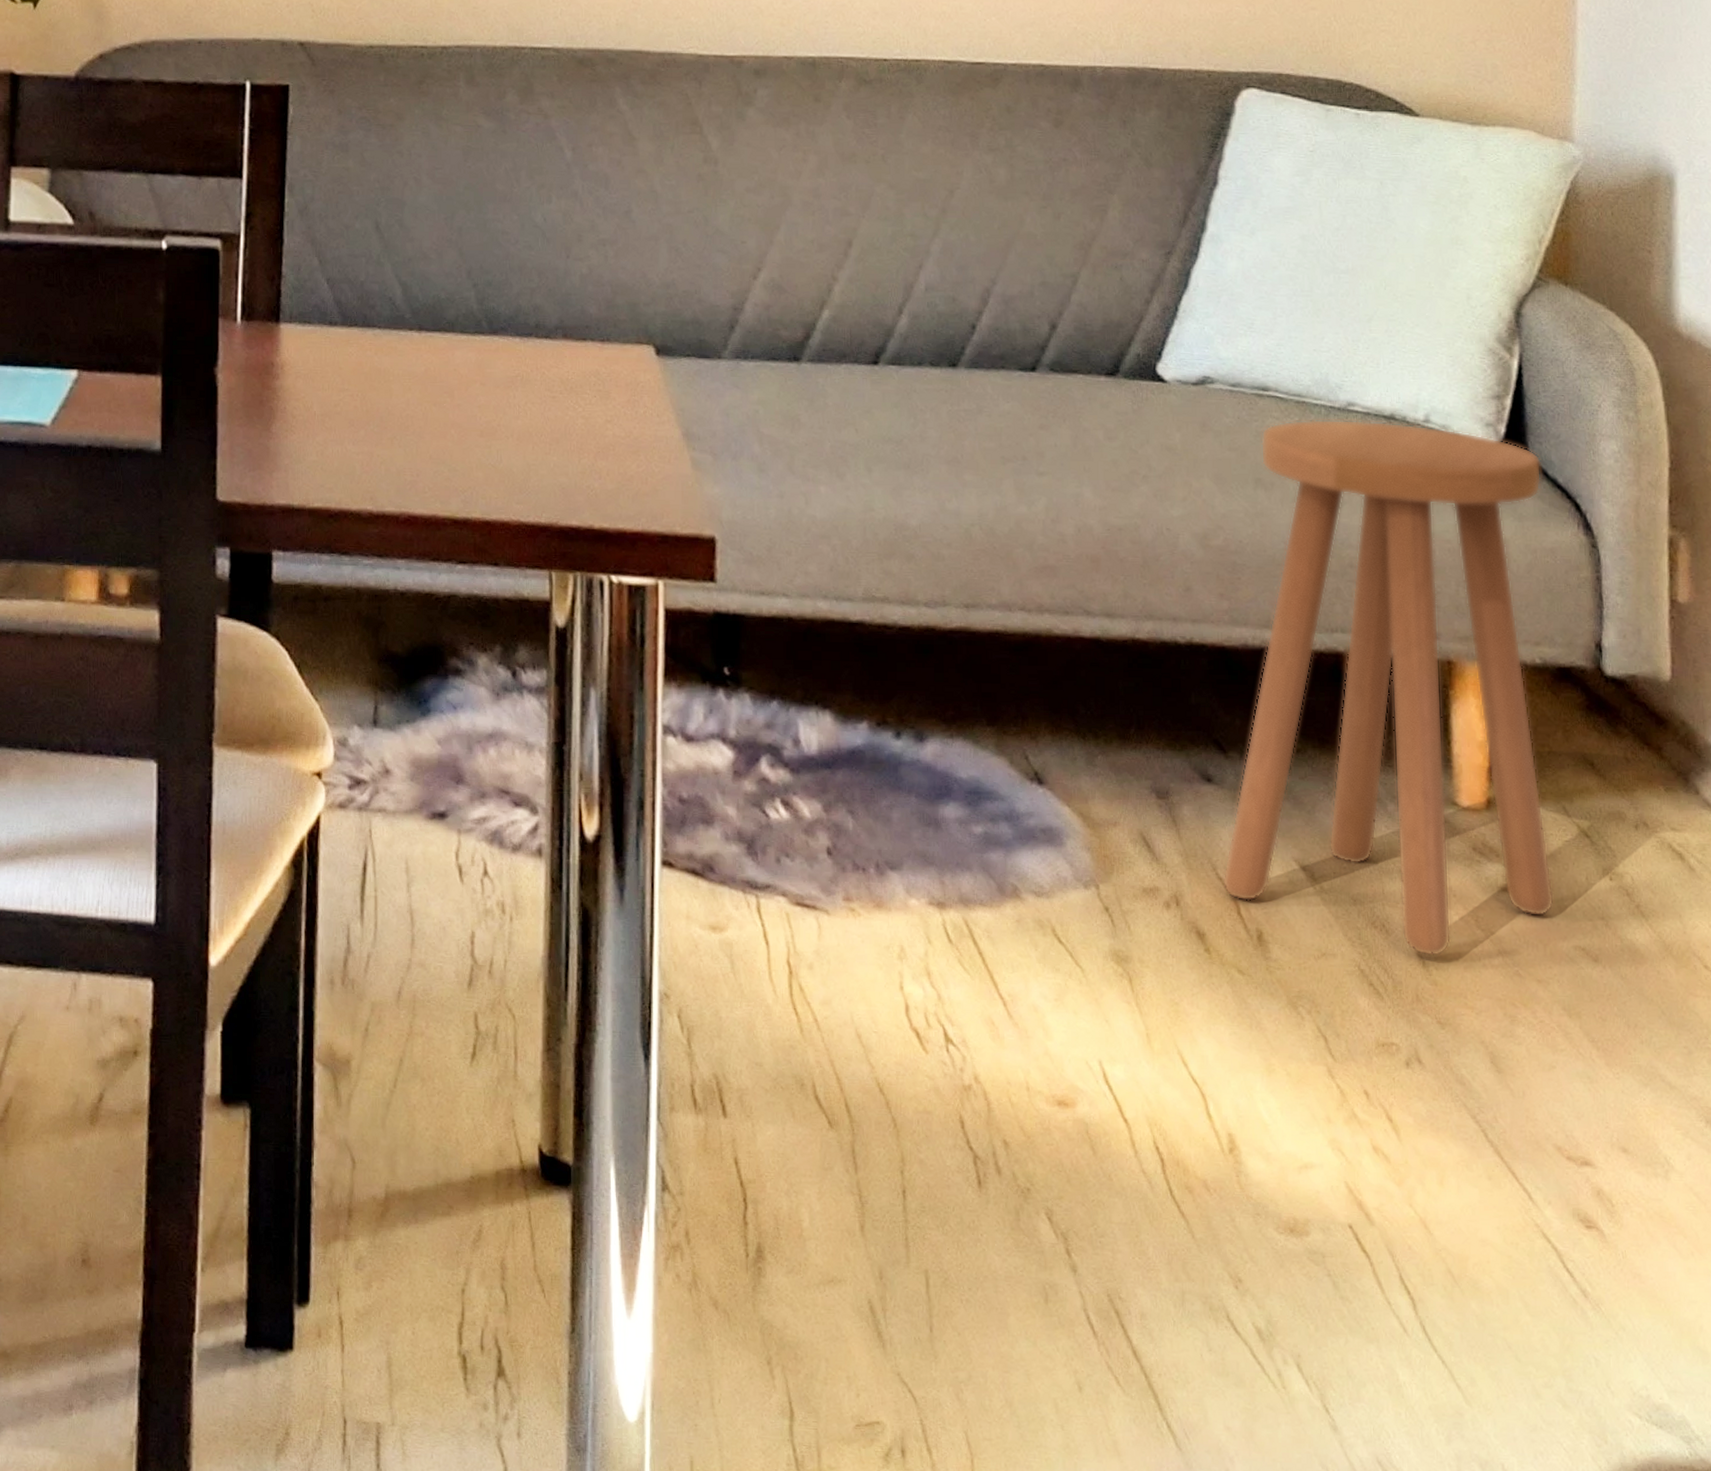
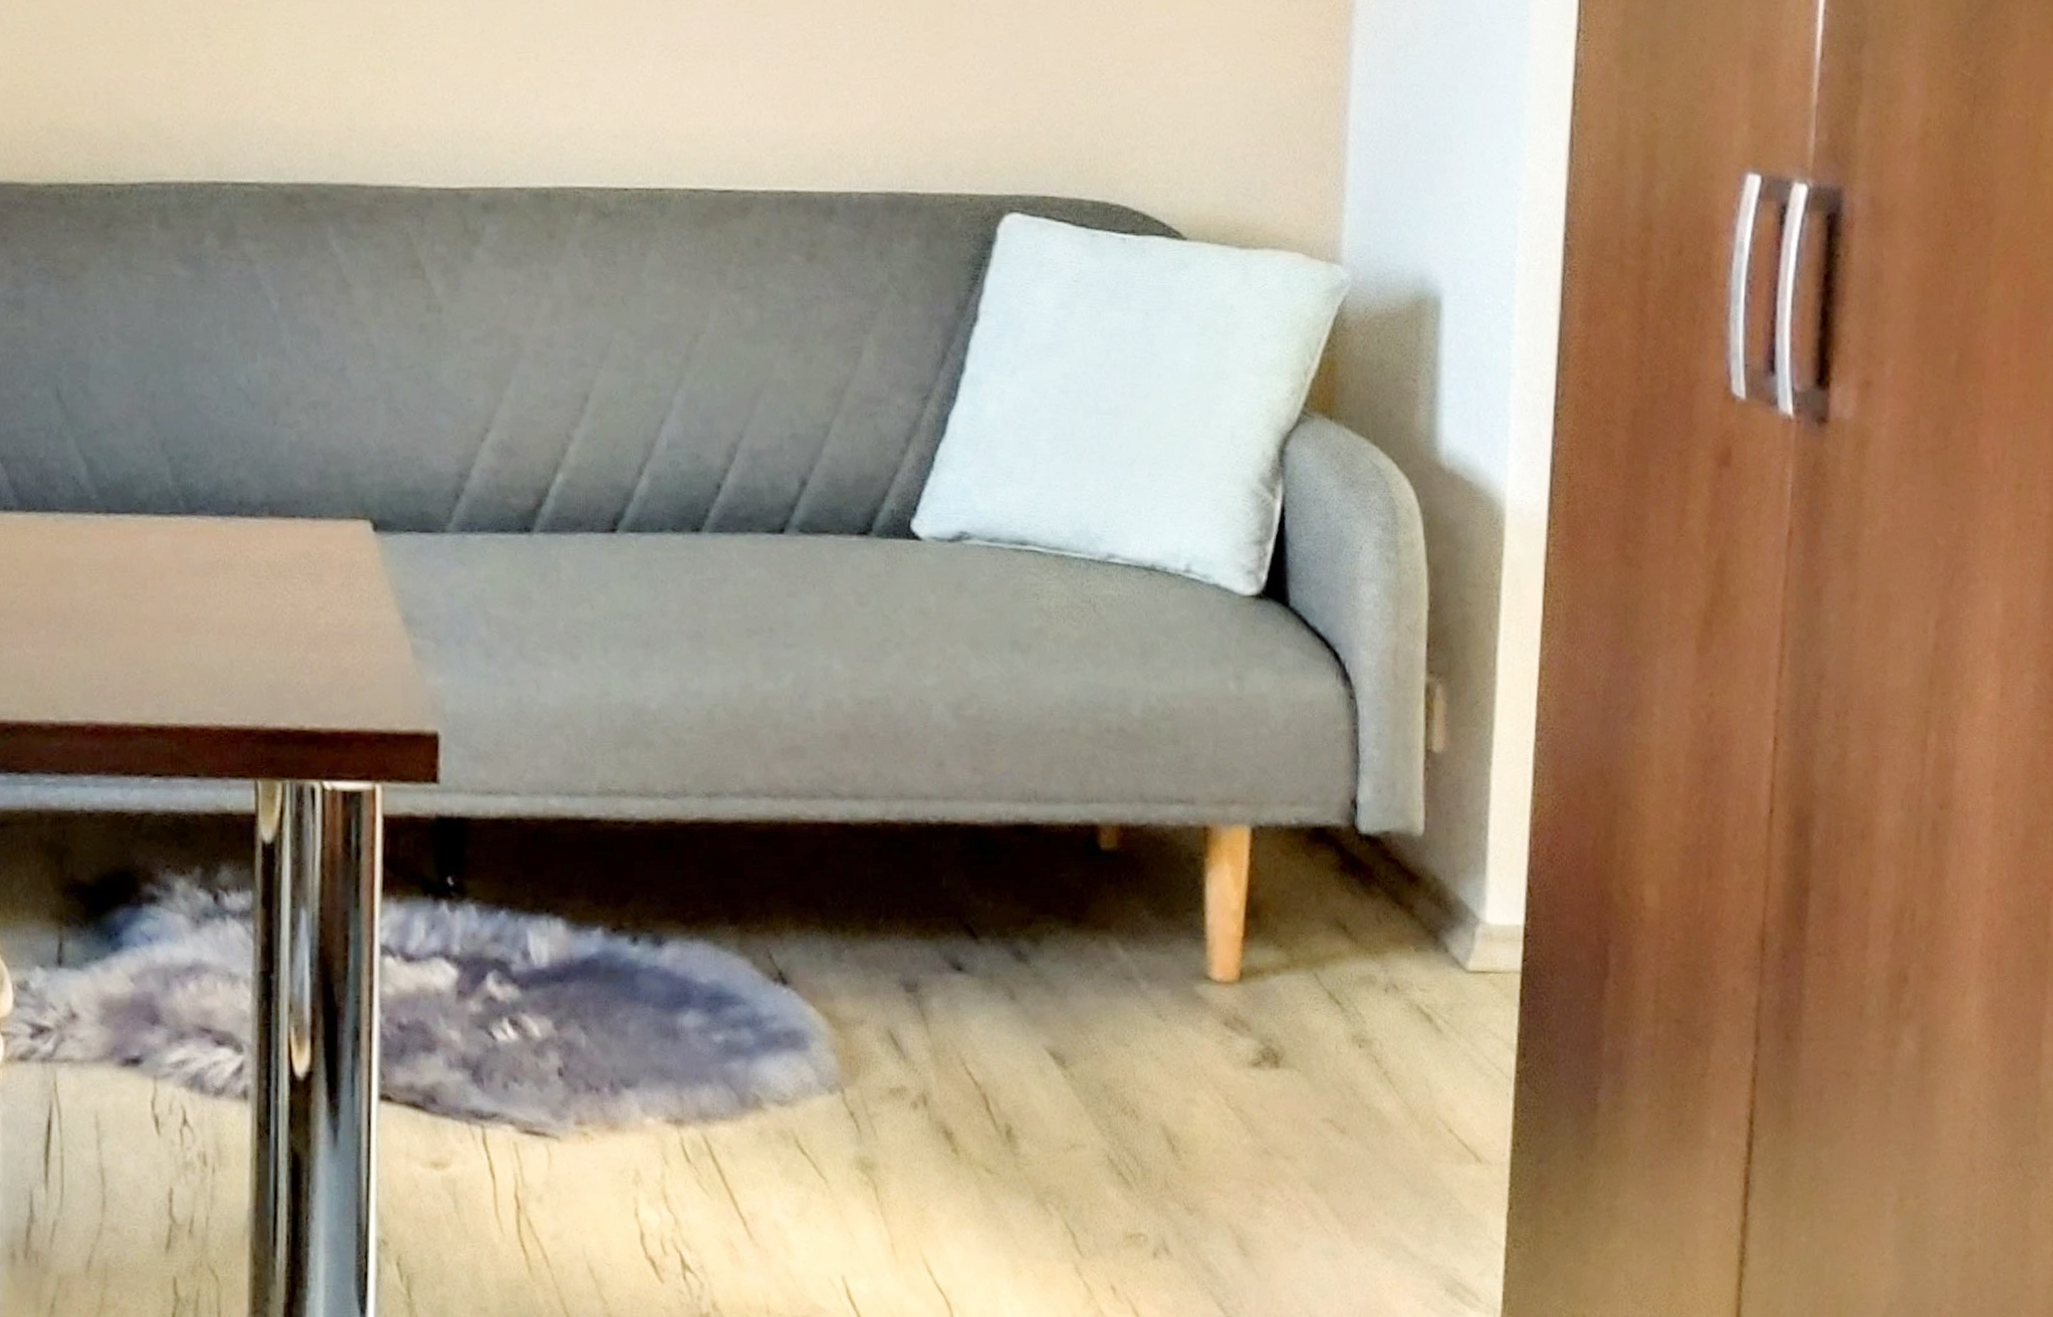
stool: present [1221,419,1555,957] -> none [970,572,1305,1140]

